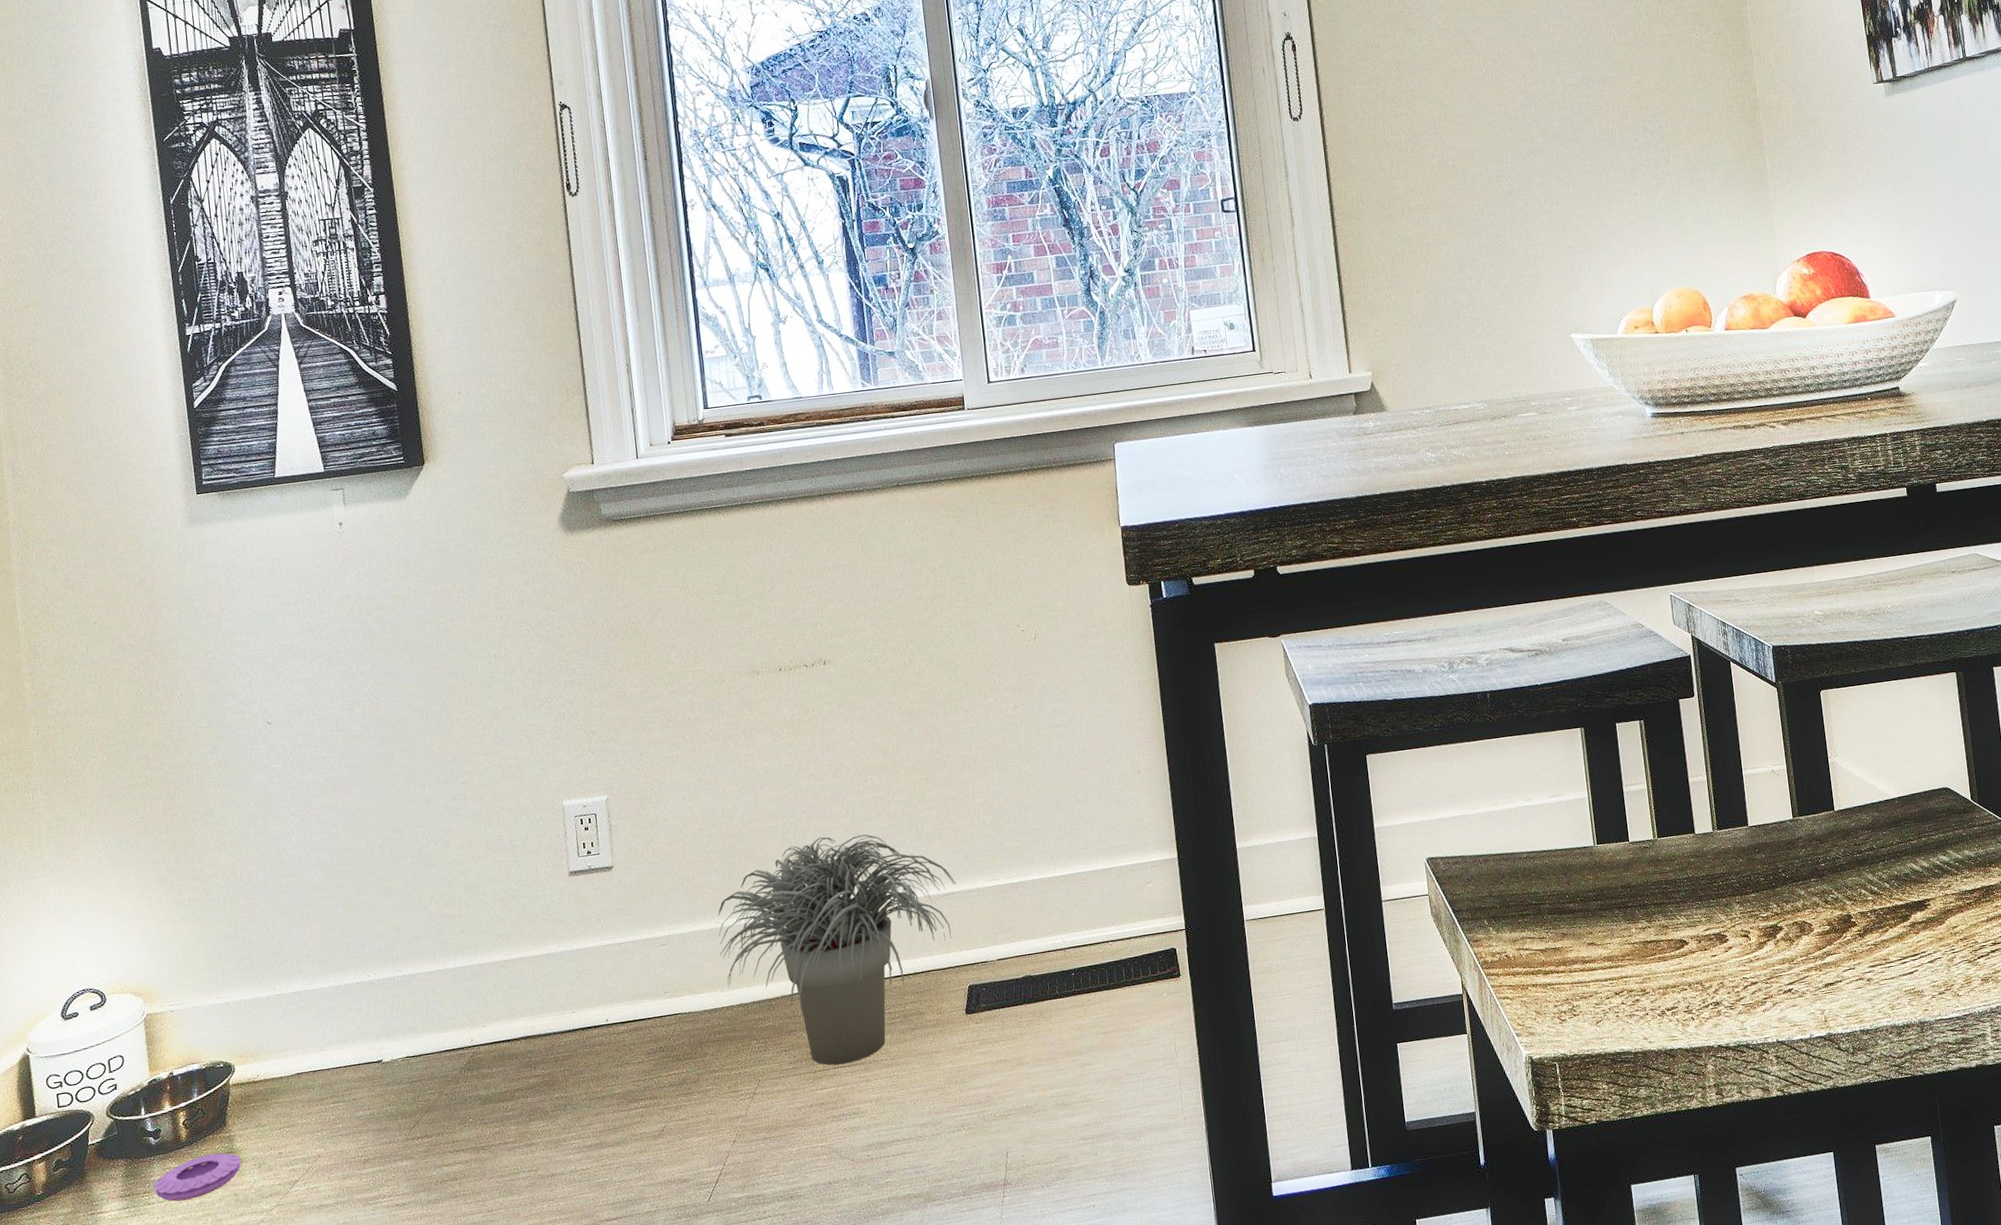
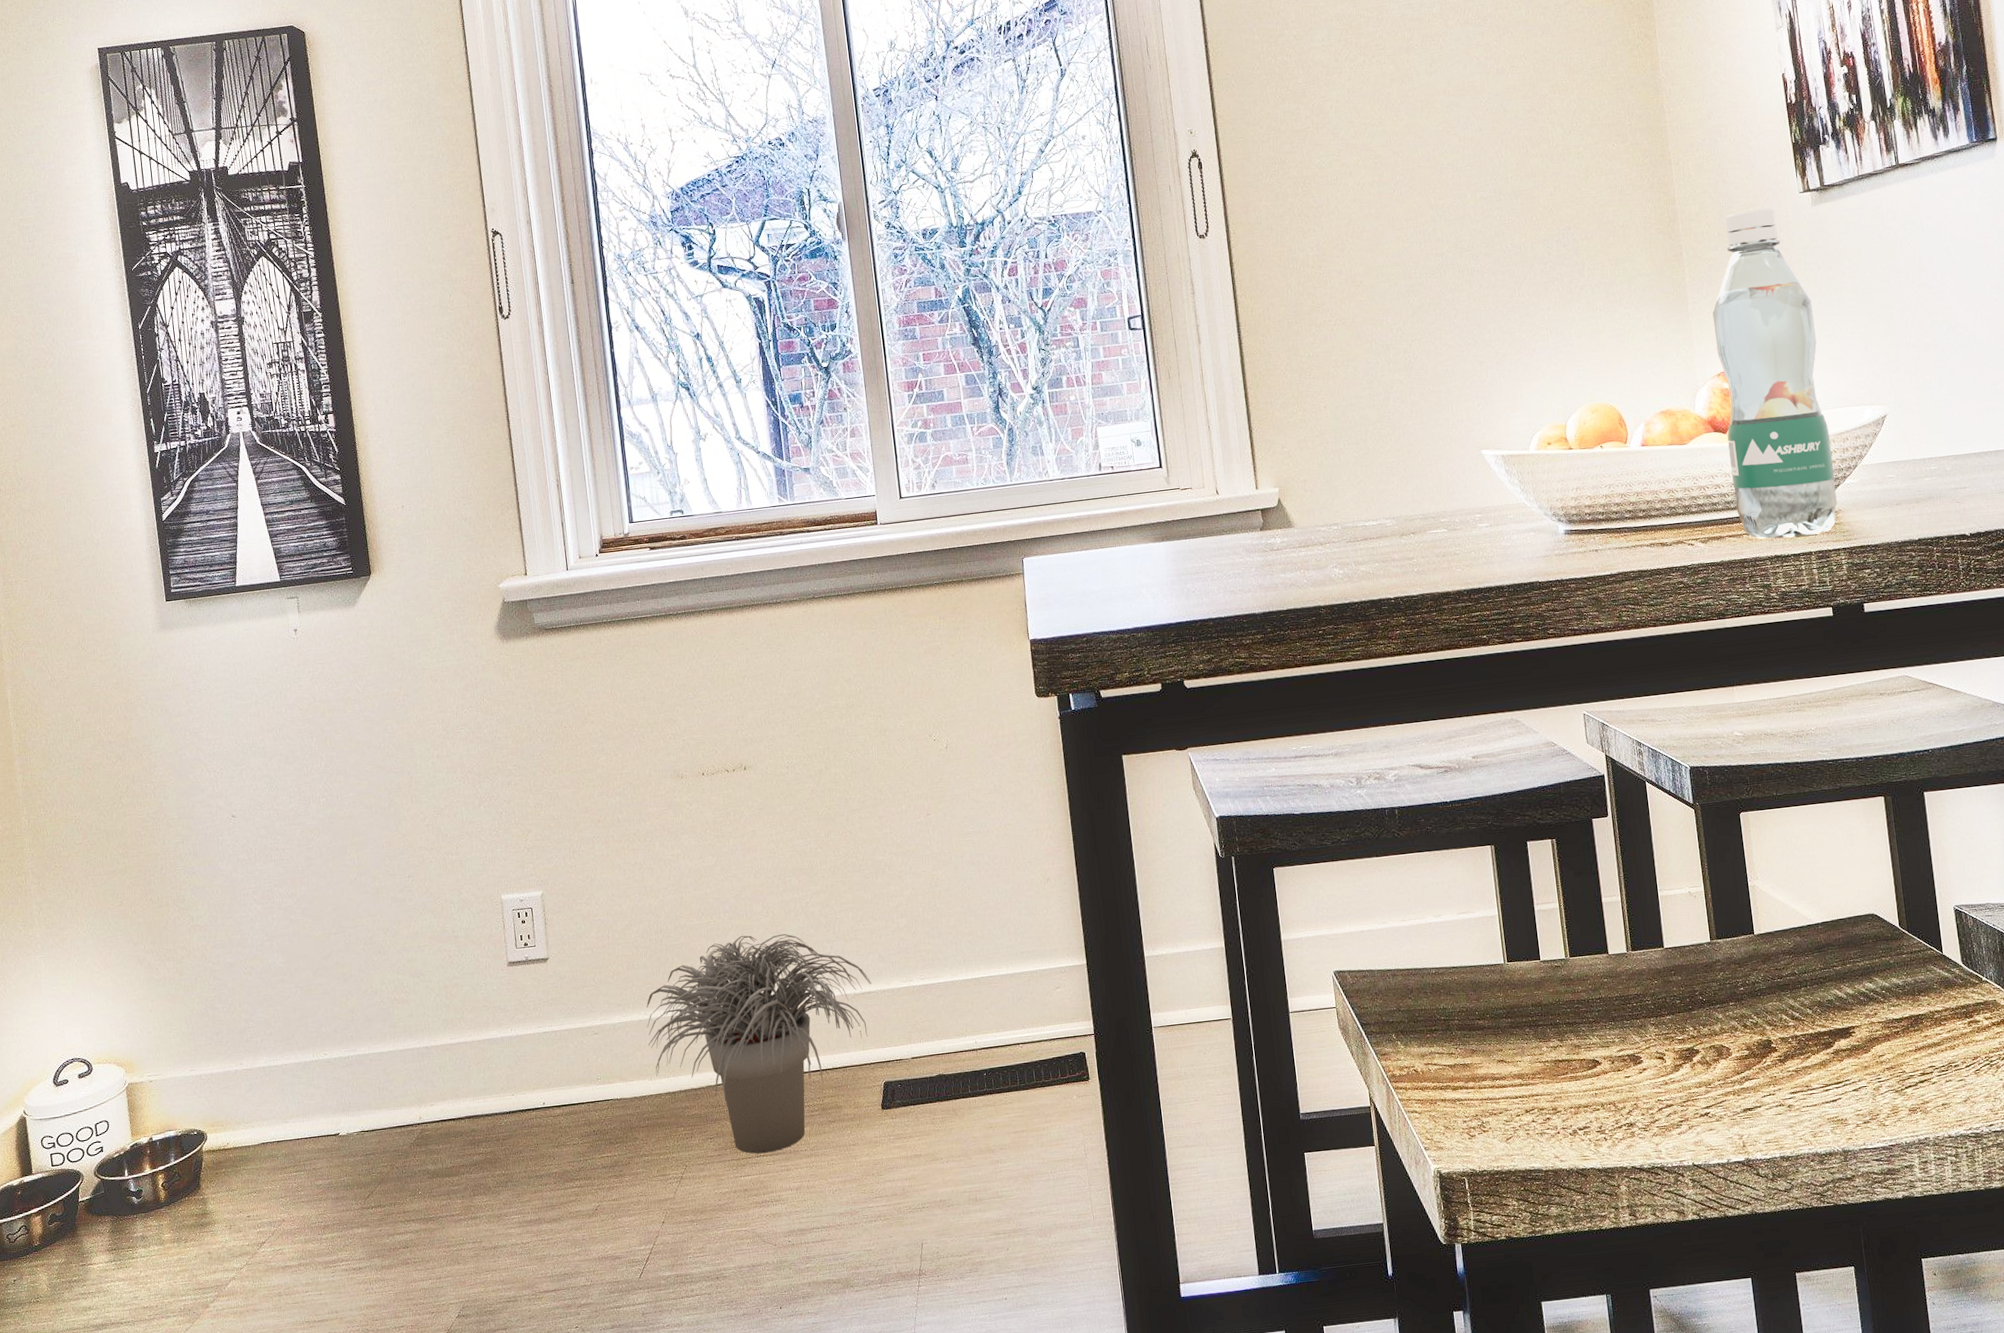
dog toy: present [154,1153,241,1202] -> none [137,1214,214,1257]
bottle: none [1792,98,1911,421] -> present [1712,208,1837,539]

